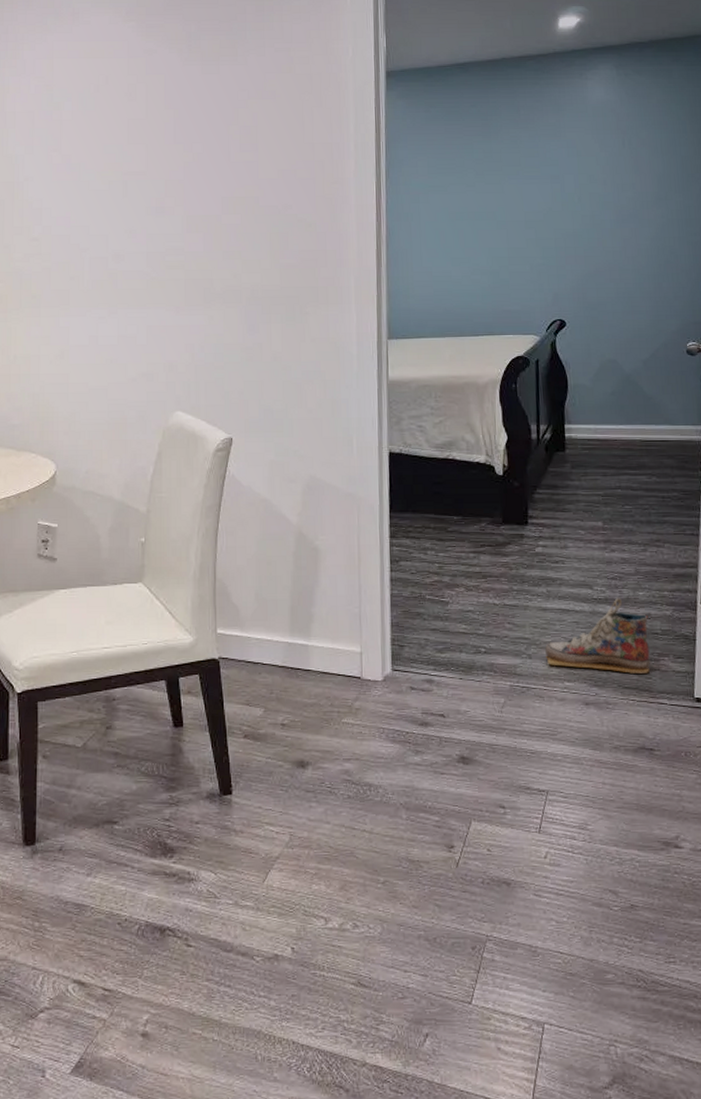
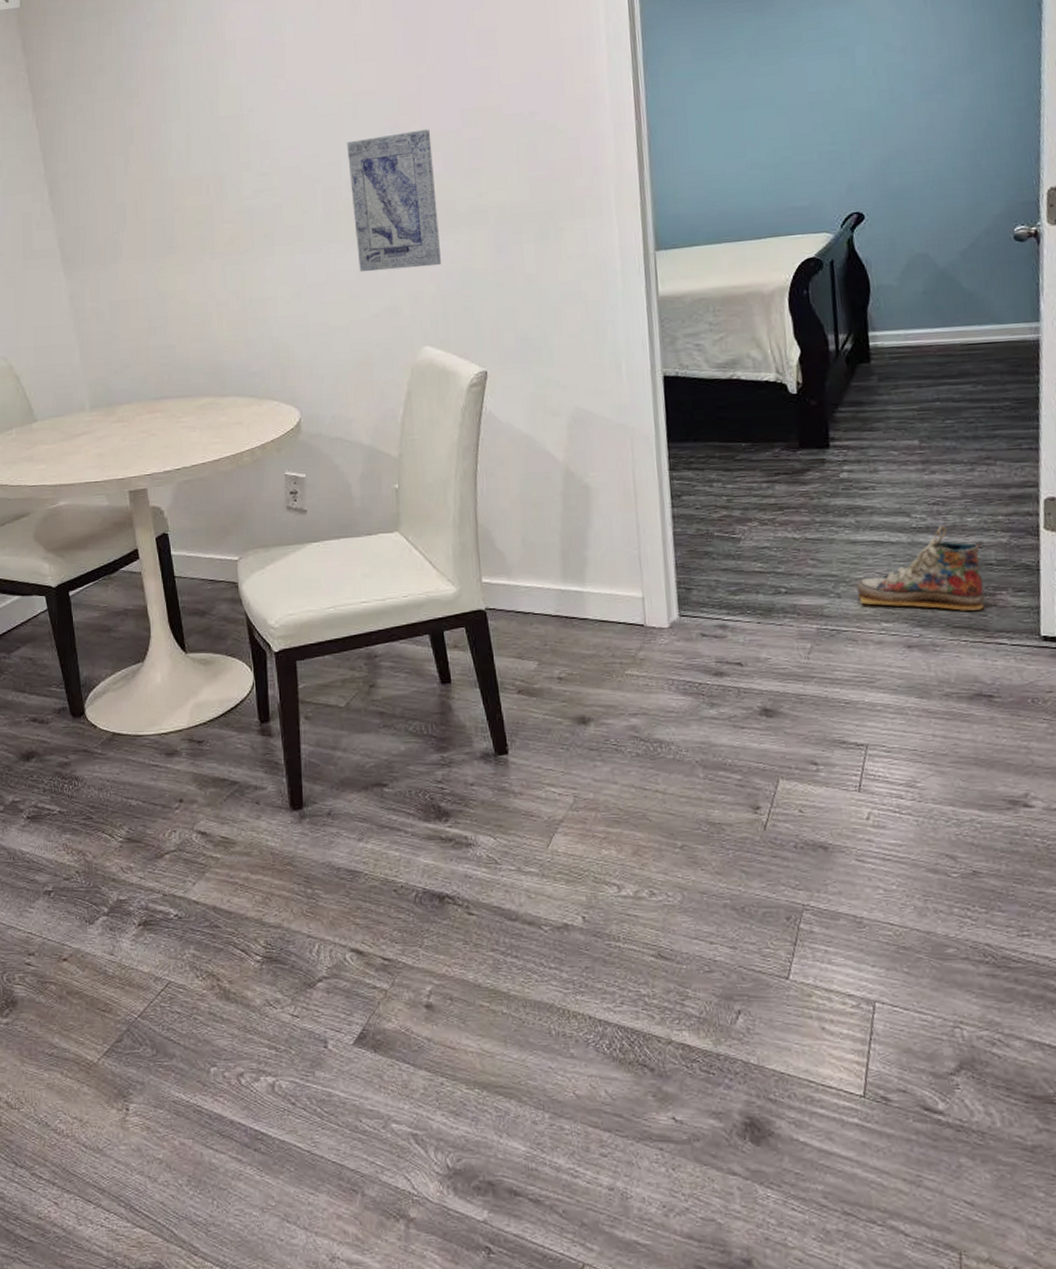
wall art: none [115,212,197,339] -> present [347,129,442,272]

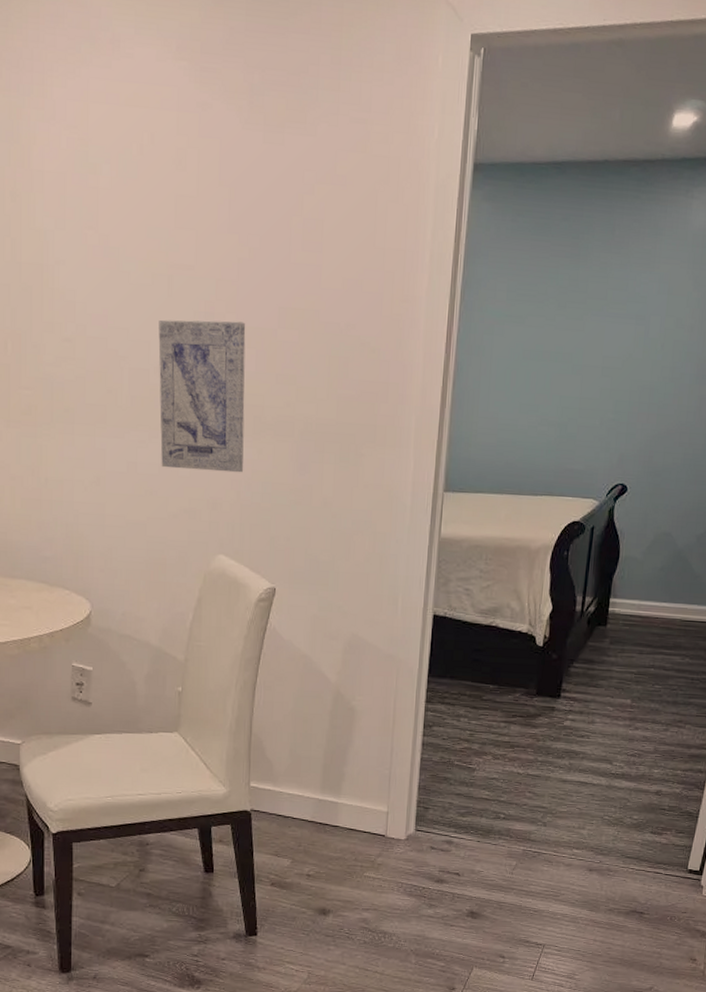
shoe: present [856,526,985,611] -> none [559,774,659,845]

